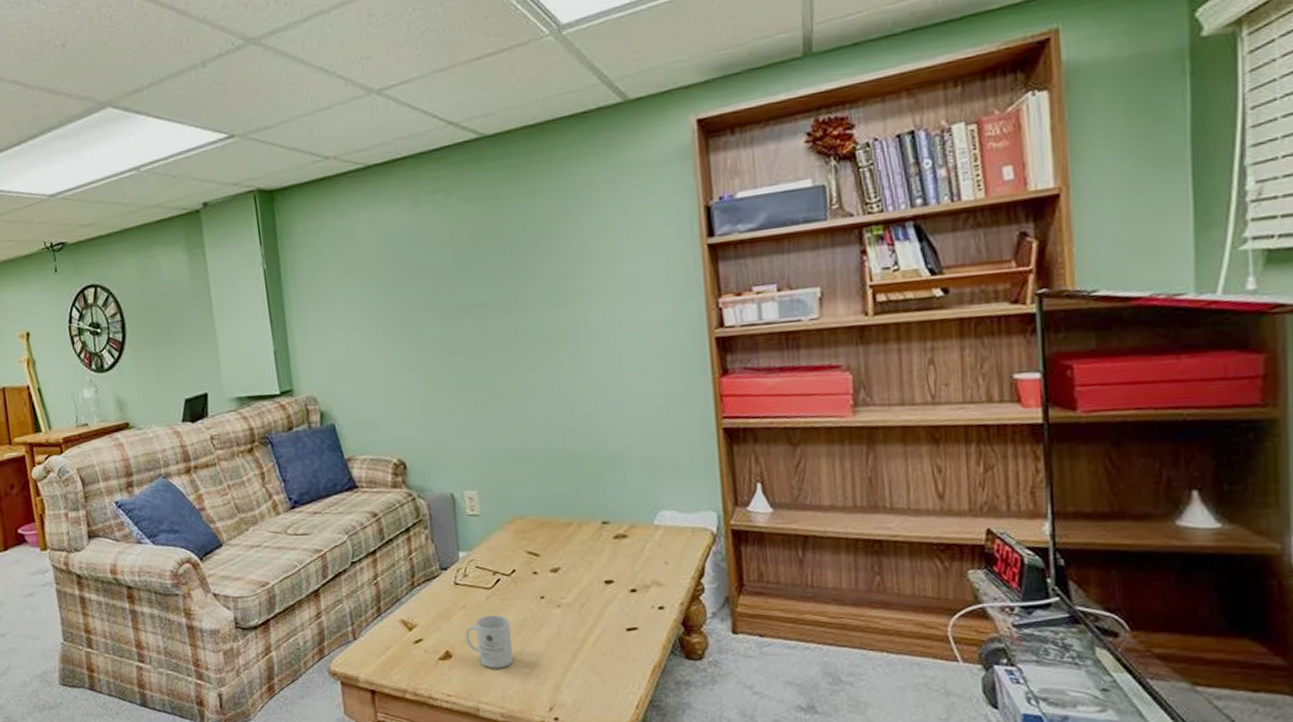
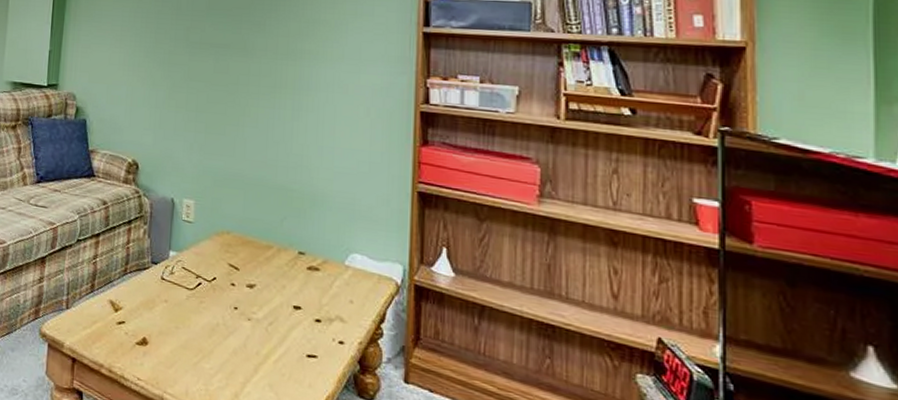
mug: present [465,614,513,669] -> none [162,313,204,366]

